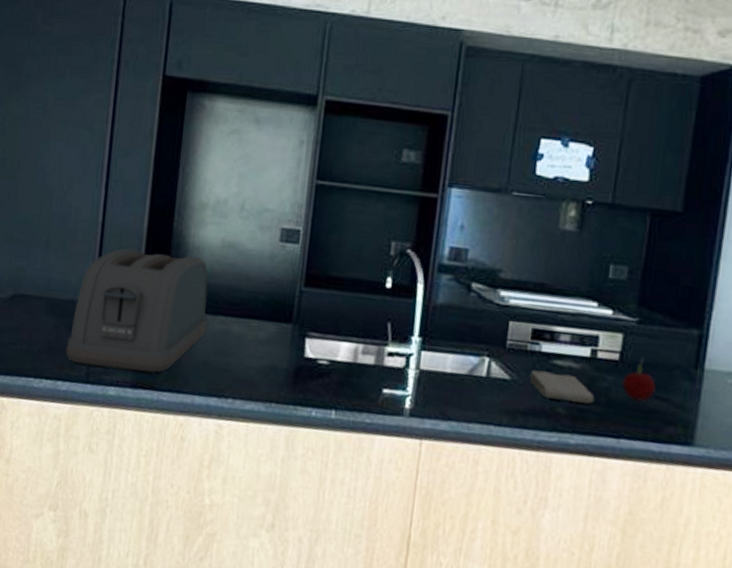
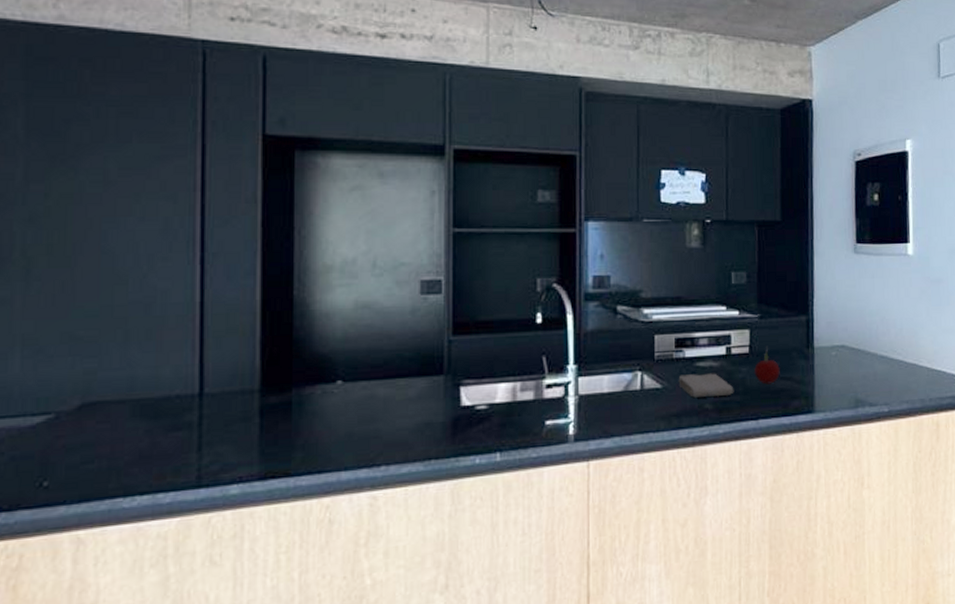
toaster: present [66,248,208,373] -> none [165,323,348,468]

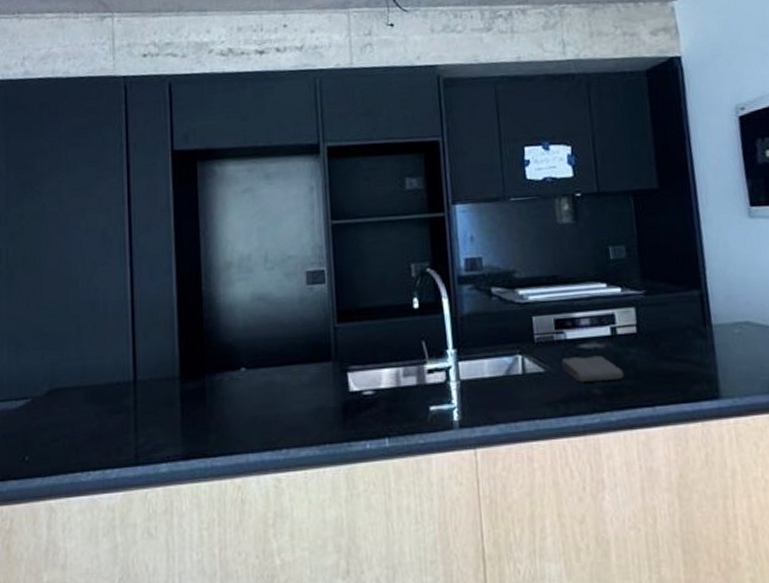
fruit: present [754,350,780,385] -> none [644,329,675,367]

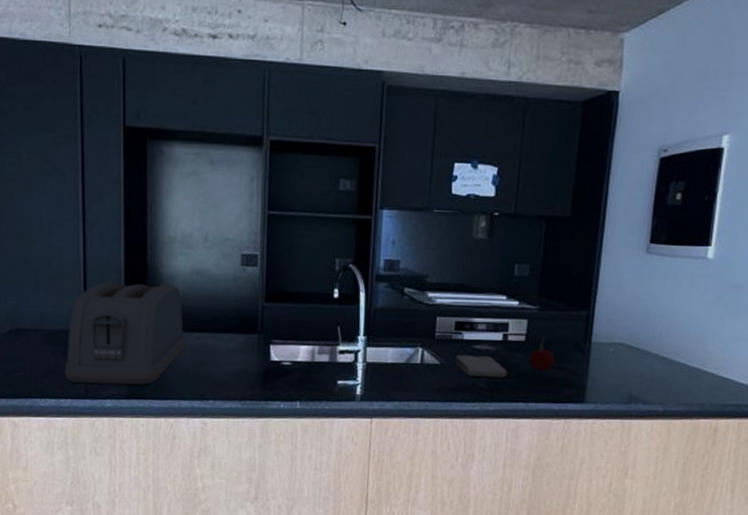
toaster: none [111,314,251,447] -> present [64,281,186,385]
fruit: none [644,329,675,367] -> present [528,340,554,372]

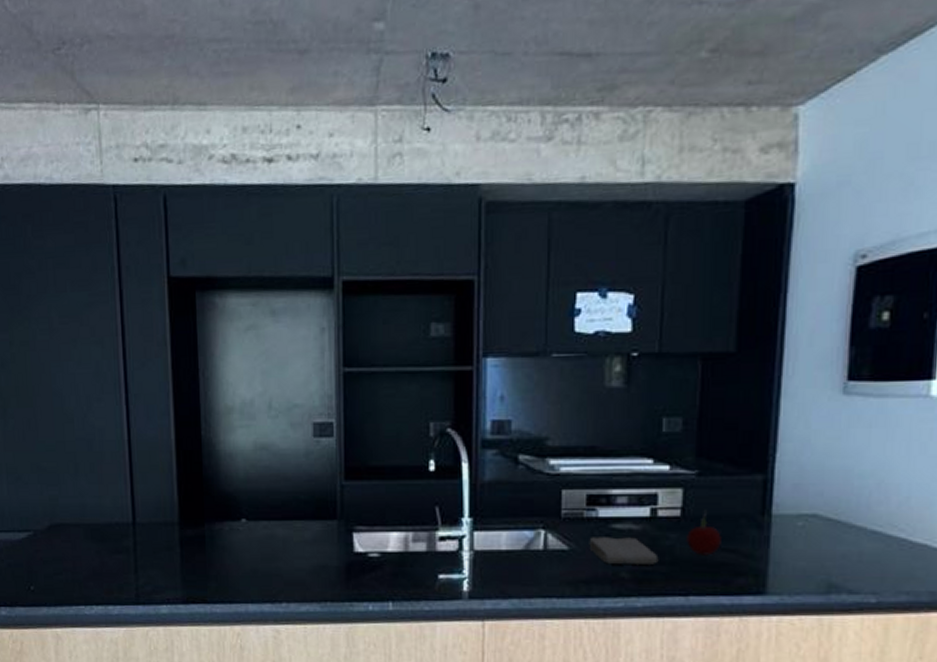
toaster: present [64,281,186,385] -> none [111,463,252,587]

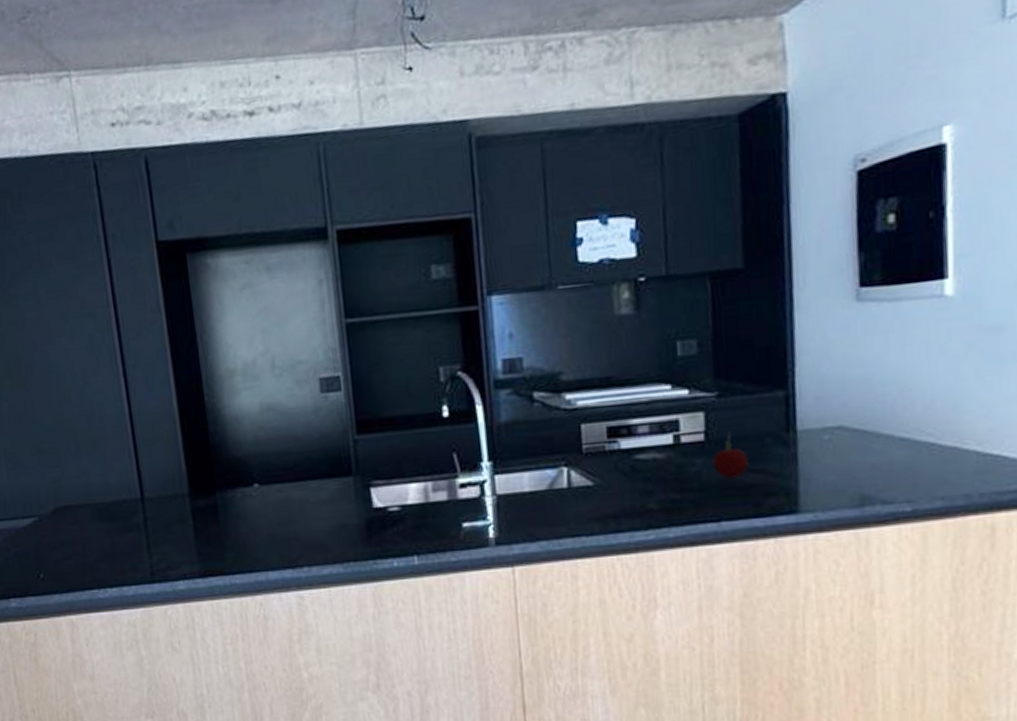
washcloth: present [589,537,659,566] -> none [613,466,687,496]

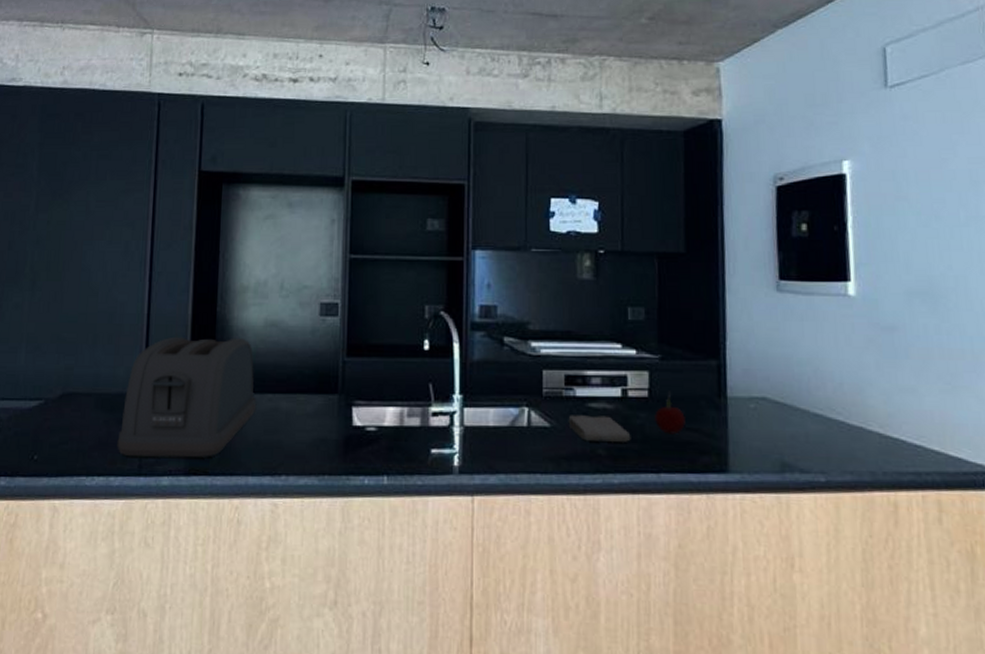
toaster: none [122,427,266,565] -> present [117,336,257,458]
washcloth: none [613,466,687,496] -> present [568,415,631,443]

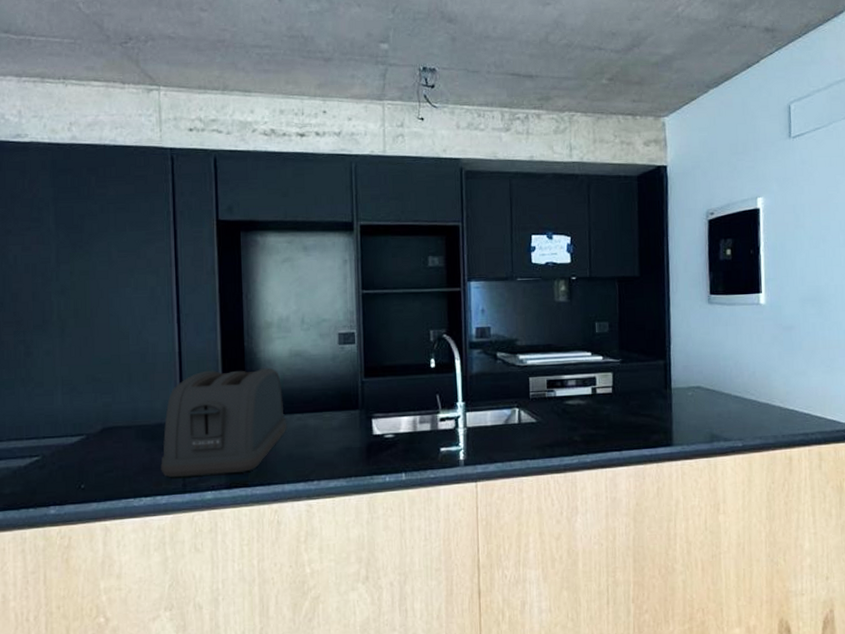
washcloth: present [568,415,631,443] -> none [550,410,600,431]
fruit: present [655,395,686,435] -> none [617,390,641,421]

